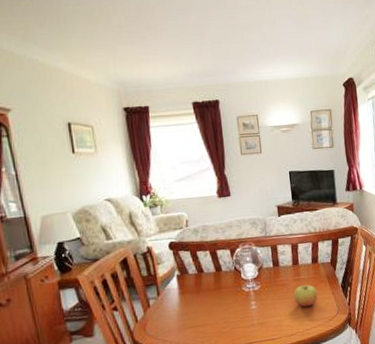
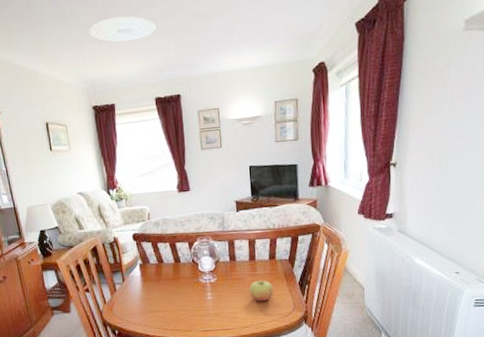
ceiling light: none [120,20,193,46] -> present [89,16,157,43]

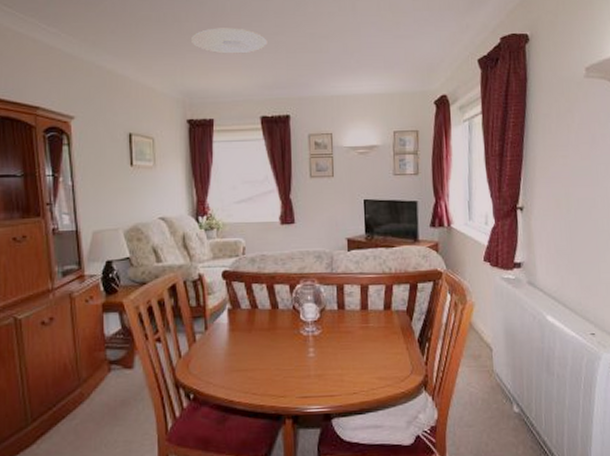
apple: present [248,280,274,302] -> none [359,334,389,362]

